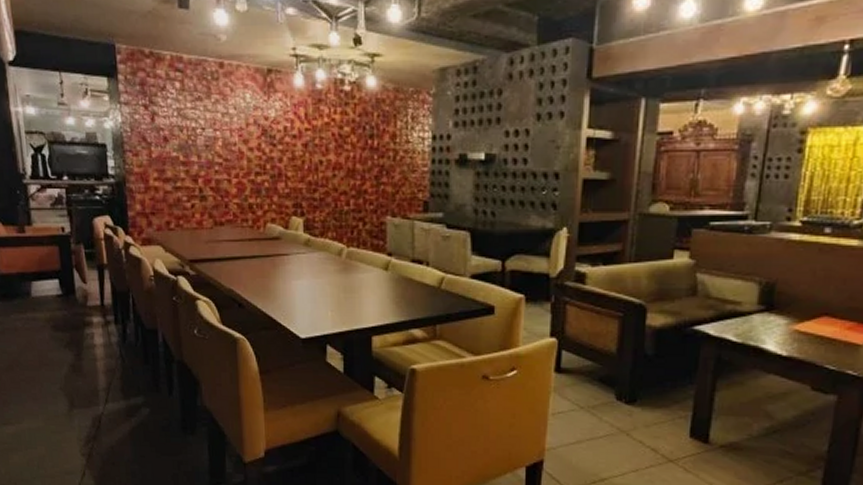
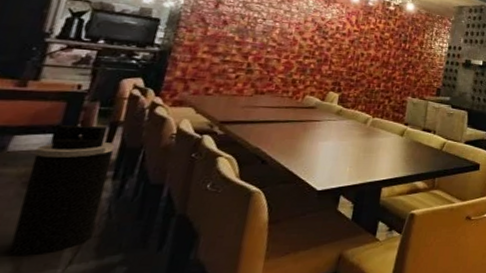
trash can: none [51,270,116,393] -> present [8,125,114,256]

